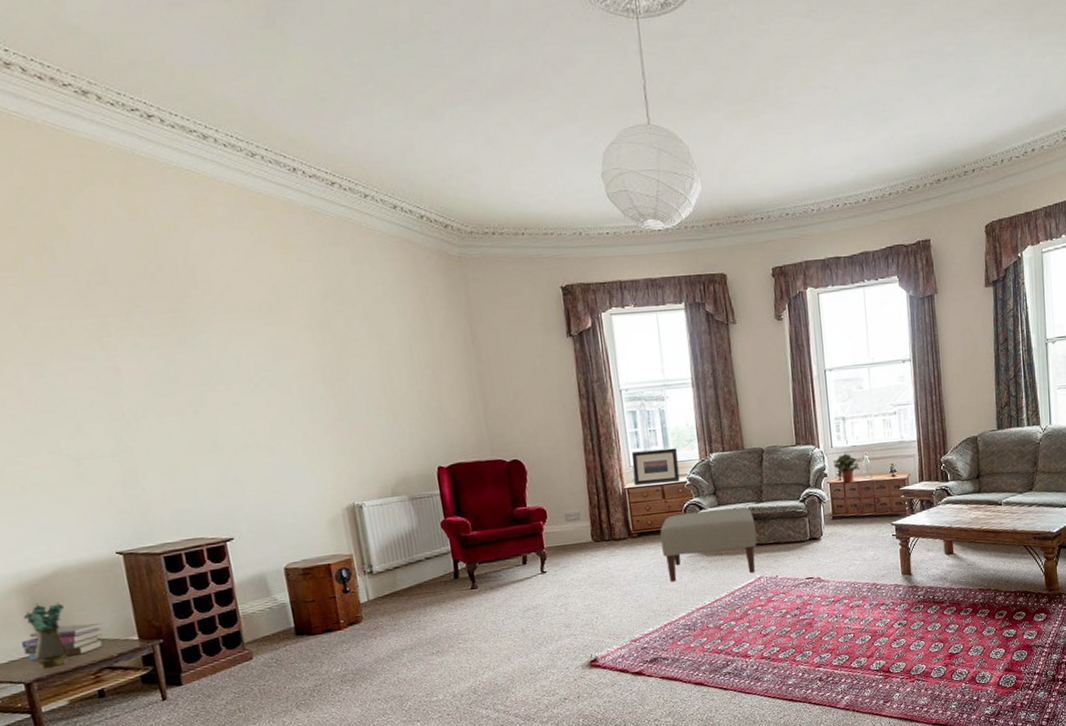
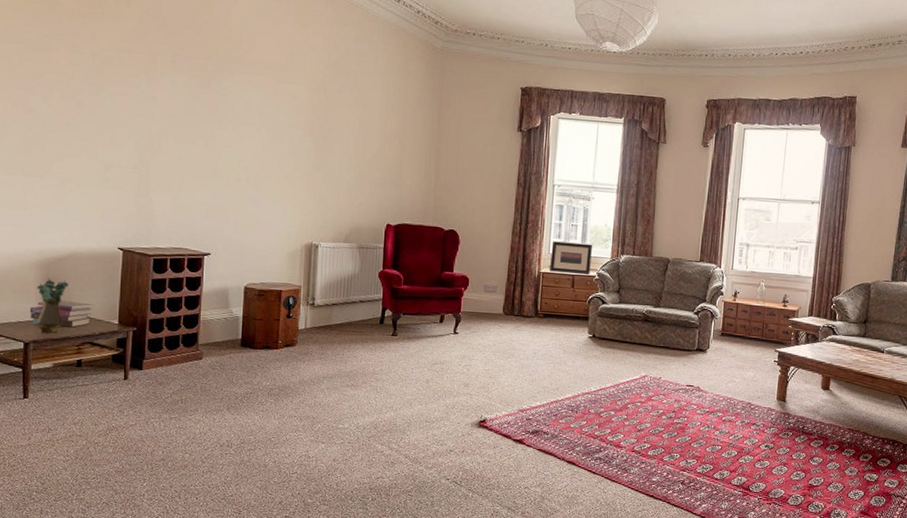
ottoman: present [660,508,757,582] -> none [562,304,650,371]
potted plant: present [834,453,861,483] -> none [731,277,757,305]

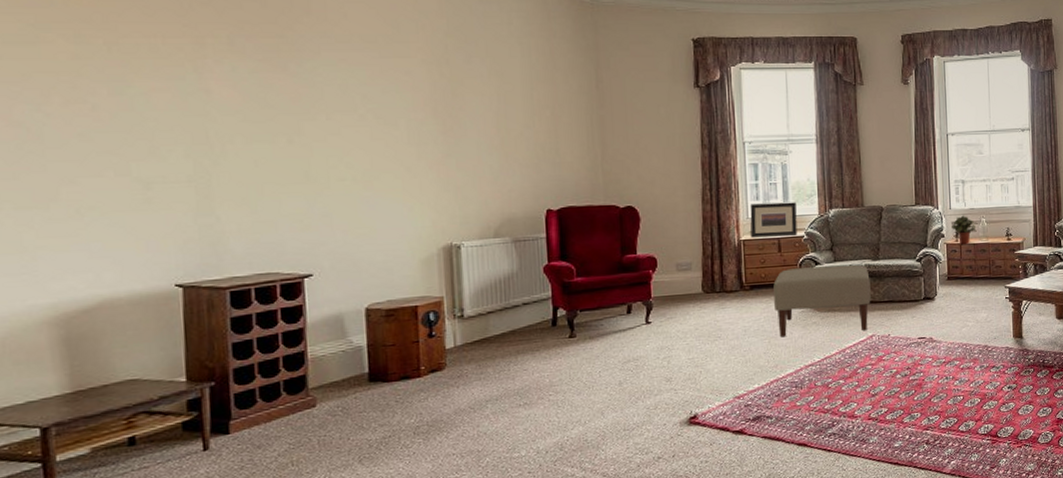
books: present [29,301,94,328] -> none [44,361,147,402]
vase: present [36,277,68,333] -> none [54,337,103,411]
ottoman: none [562,304,650,371] -> present [773,264,871,338]
potted plant: none [731,277,757,305] -> present [951,215,978,244]

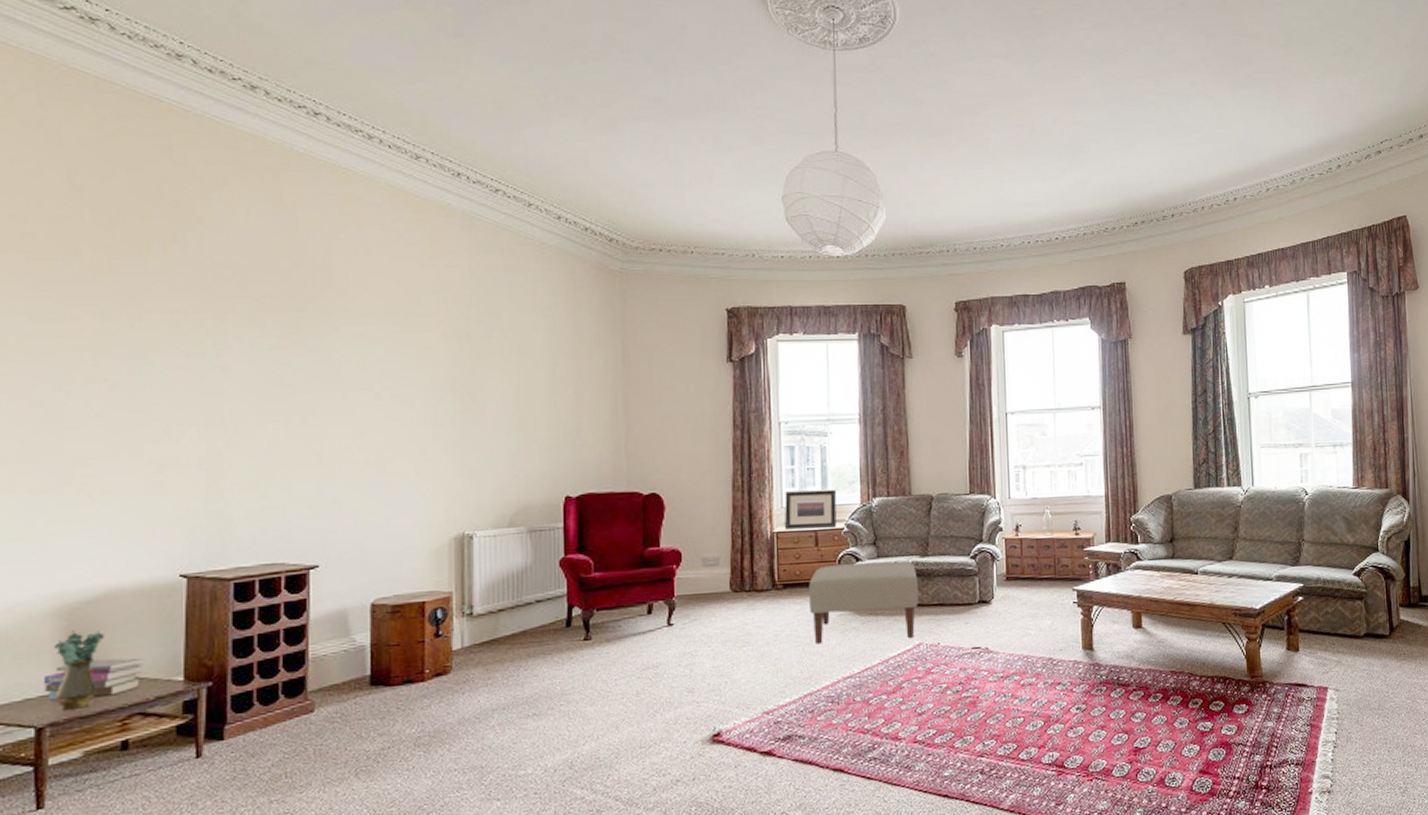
books: none [44,361,147,402] -> present [42,657,146,700]
vase: none [54,337,103,411] -> present [55,630,104,710]
potted plant: present [951,215,978,244] -> none [1011,505,1041,539]

